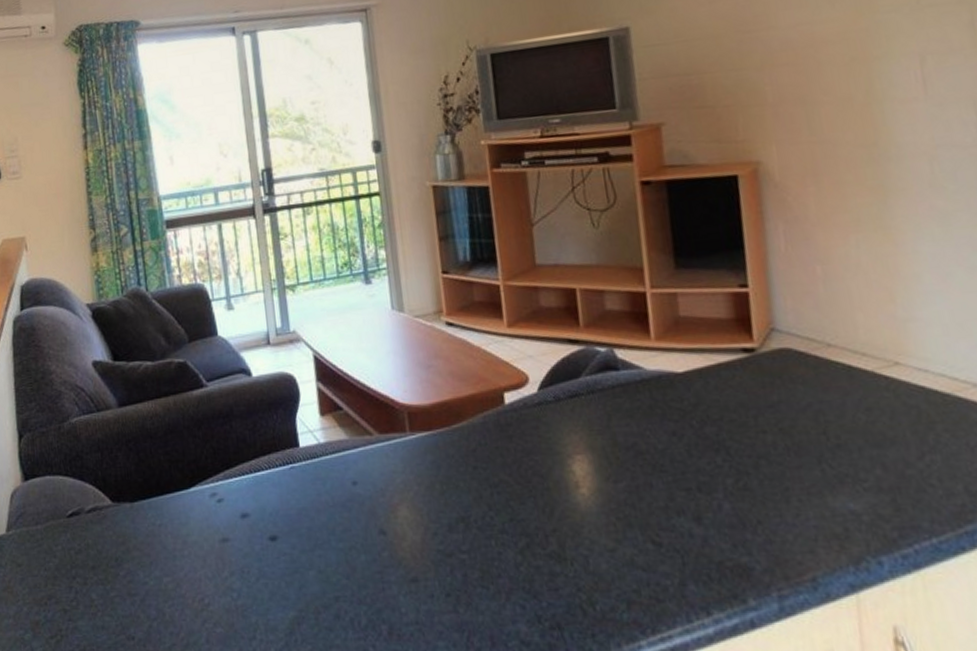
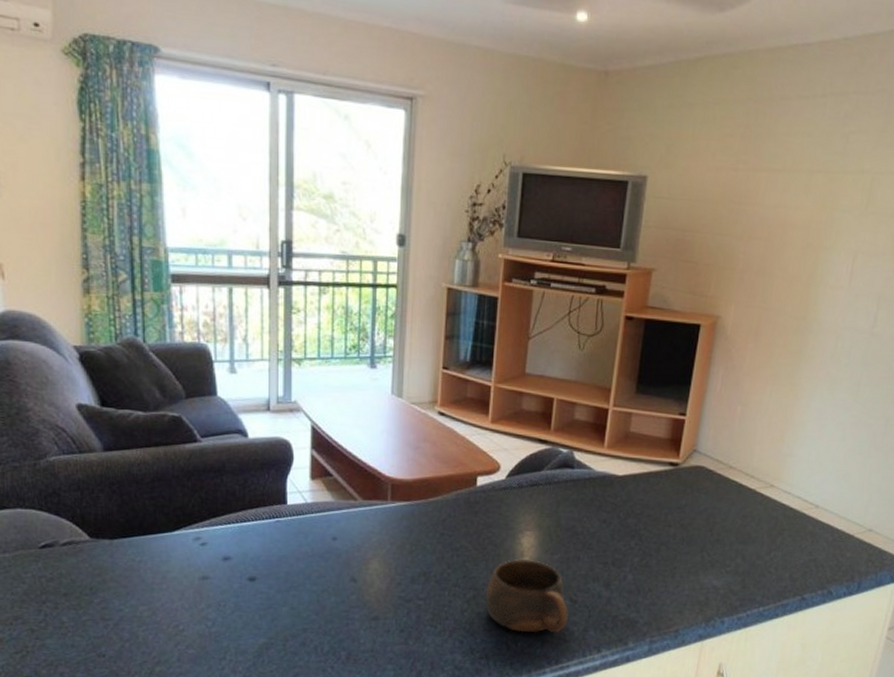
cup: none [541,492,656,591] -> present [485,559,568,633]

